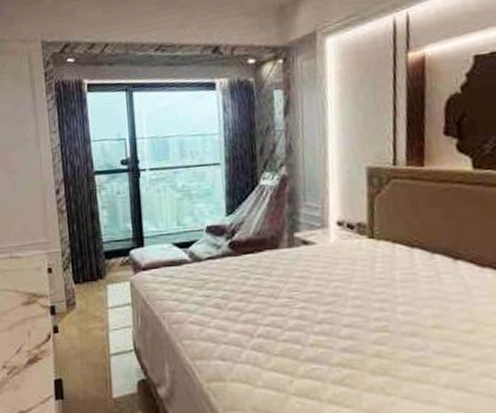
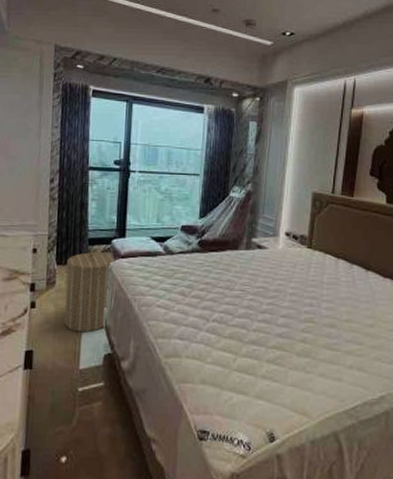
laundry hamper: none [84,262,136,357] -> present [64,248,115,333]

